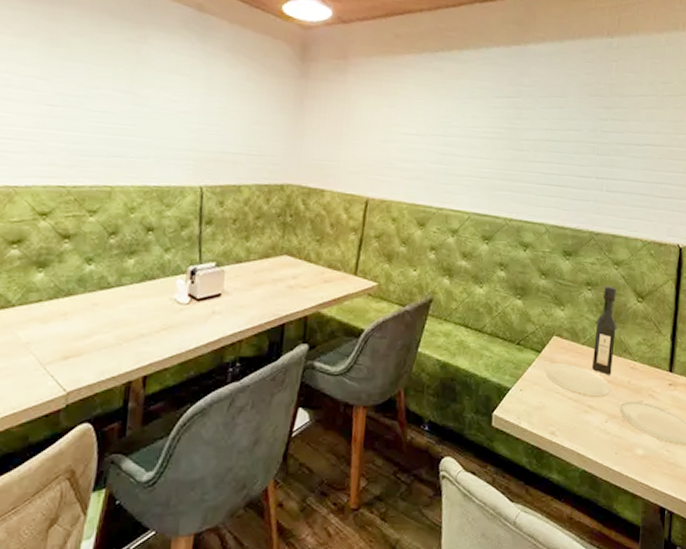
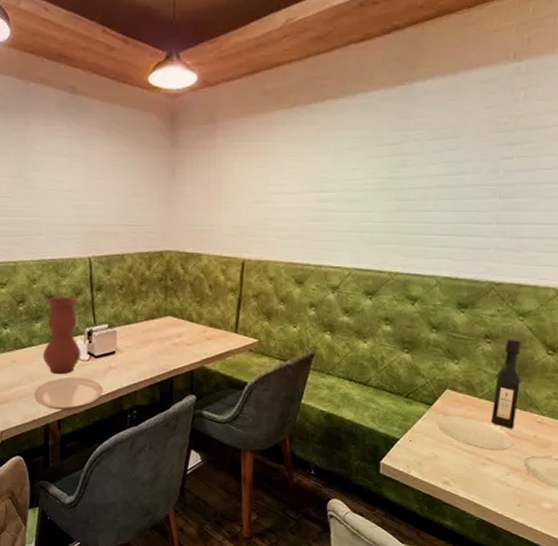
plate: none [117,323,203,363] -> present [35,376,103,409]
vase: none [133,229,185,321] -> present [43,297,81,375]

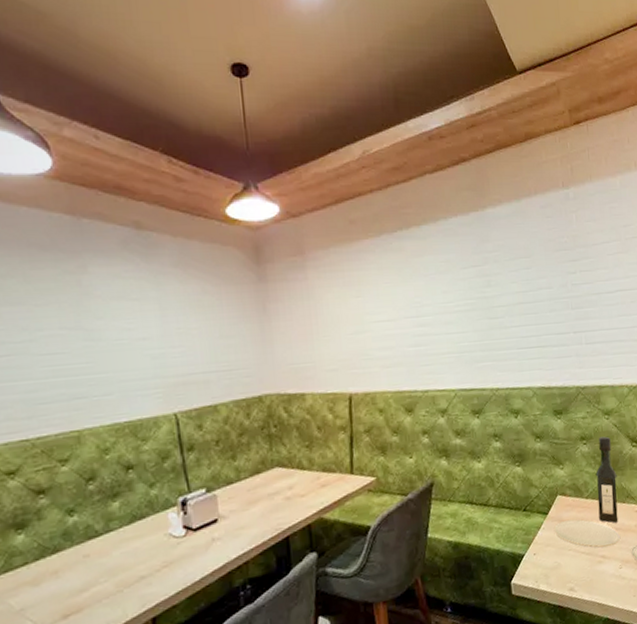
plate: present [35,376,103,409] -> none [118,557,208,606]
vase: present [43,297,81,375] -> none [123,462,176,561]

